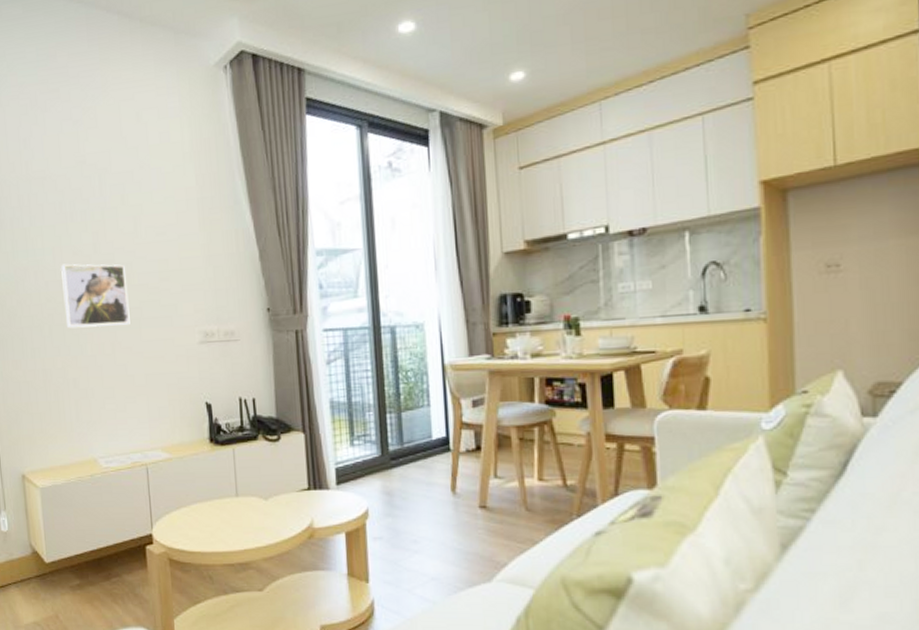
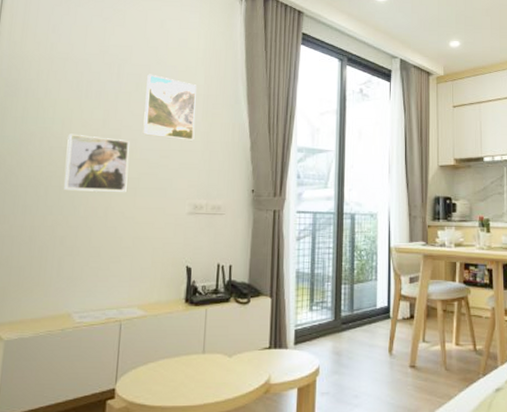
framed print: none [131,181,194,258] -> present [143,74,197,142]

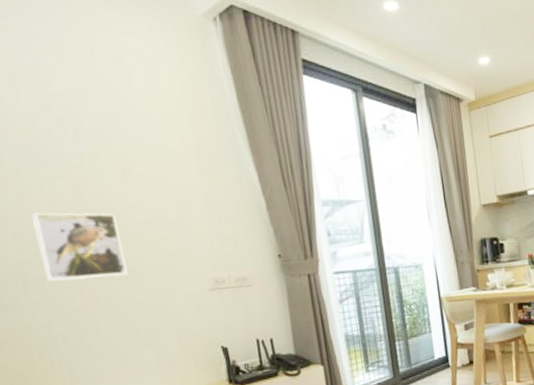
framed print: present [143,74,197,142] -> none [115,127,196,207]

